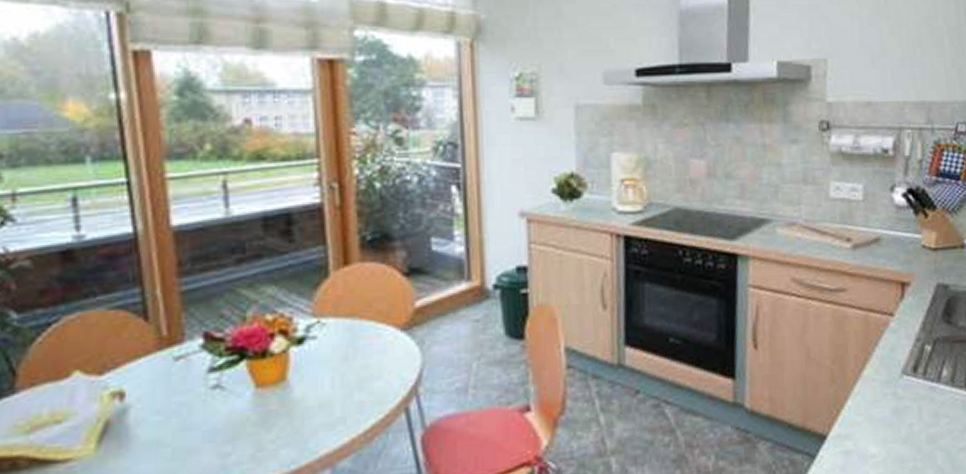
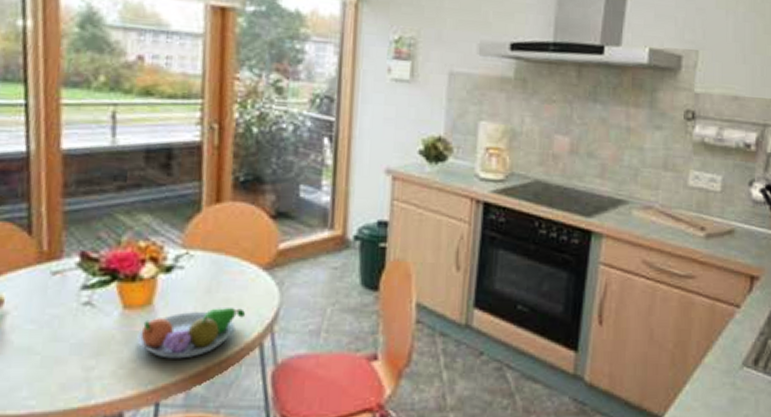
fruit bowl: none [274,373,388,435] -> present [137,307,246,359]

